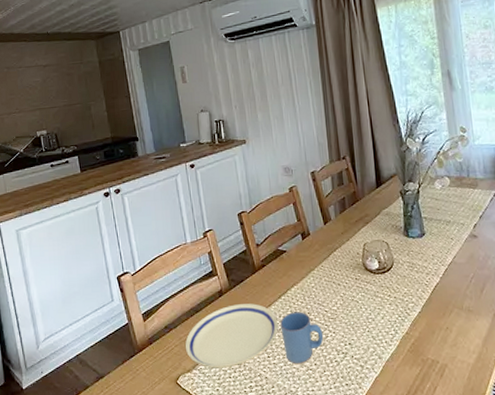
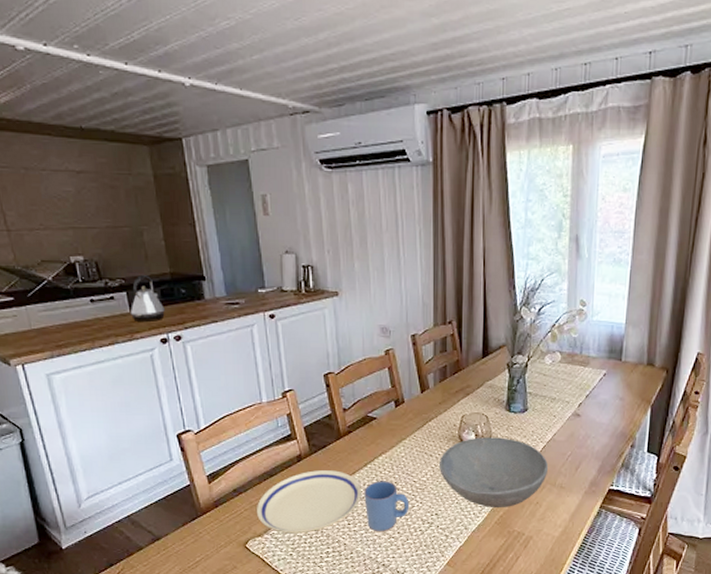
kettle: none [80,141,107,180] -> present [129,275,165,322]
bowl: none [347,263,454,335] -> present [439,437,549,507]

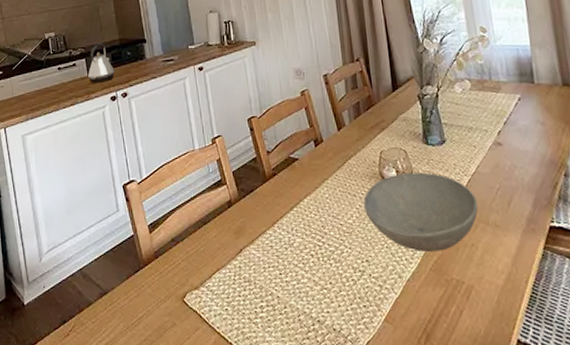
plate: present [257,470,361,534] -> none [193,215,290,286]
mug: present [364,481,410,532] -> none [292,225,339,283]

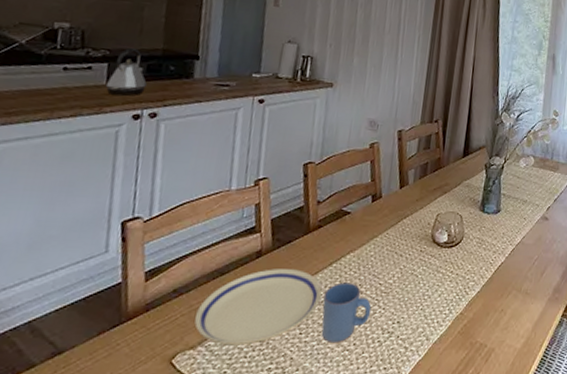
plate: none [193,215,290,286] -> present [194,269,322,346]
mug: none [292,225,339,283] -> present [321,282,372,344]
bowl: present [363,172,479,252] -> none [408,237,516,315]

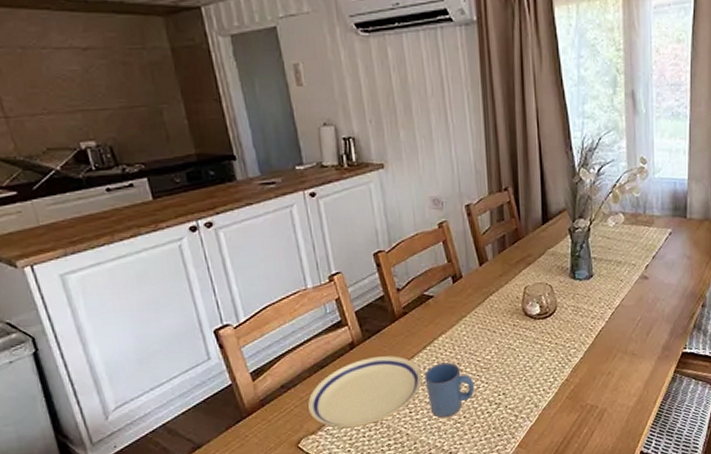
kettle: present [105,48,147,96] -> none [152,158,193,209]

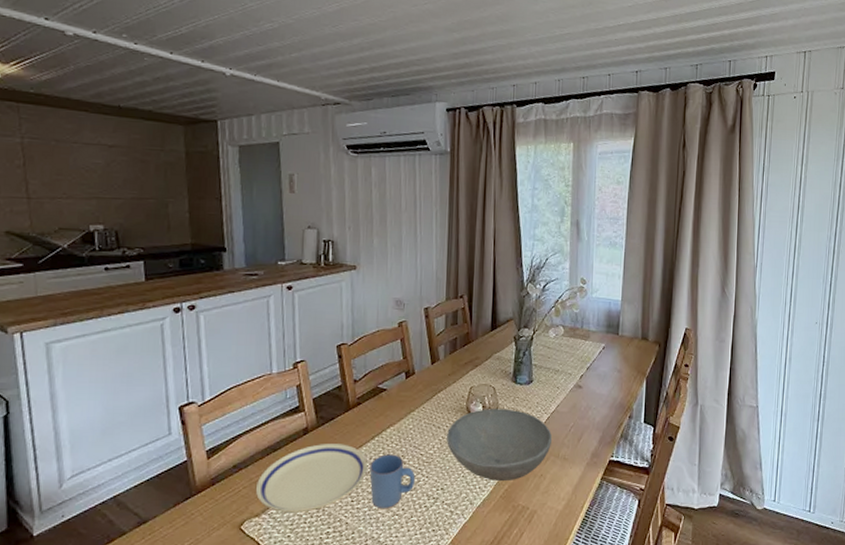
bowl: none [504,307,619,382] -> present [447,409,553,481]

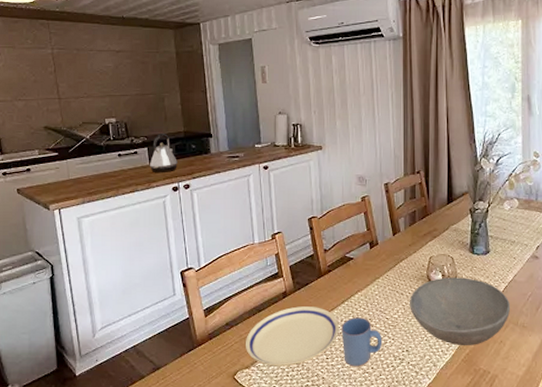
kettle: none [144,245,181,291] -> present [149,134,177,172]

